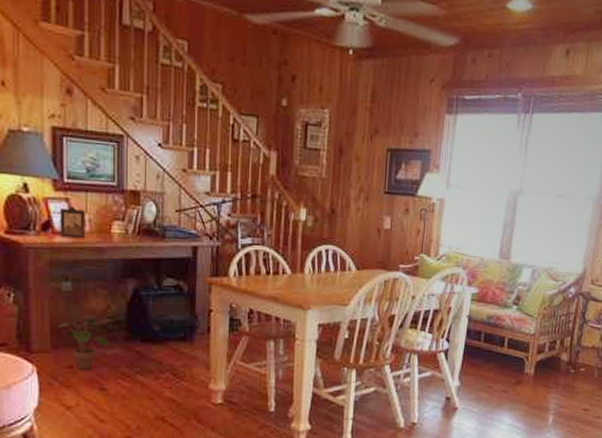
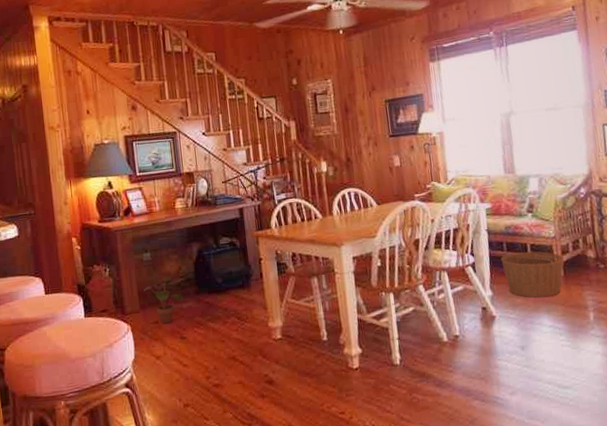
photo frame: present [59,206,86,239] -> none [136,193,157,218]
basket: none [475,345,538,395] -> present [501,251,564,298]

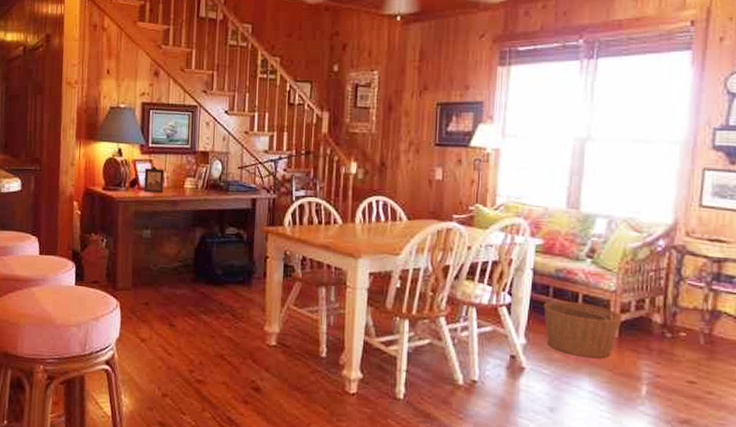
photo frame: none [136,193,157,218] -> present [143,166,165,194]
potted plant: present [143,279,183,324] -> none [138,260,178,307]

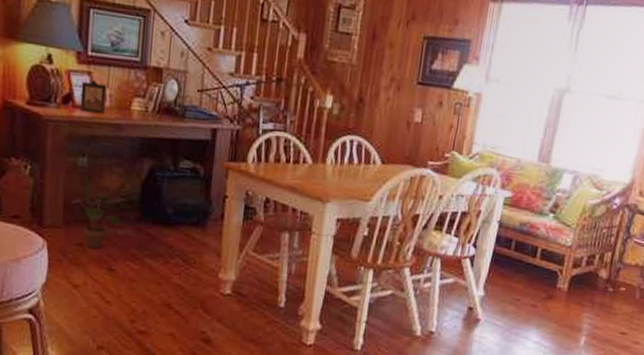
potted plant: none [138,260,178,307] -> present [70,194,120,249]
basket: present [543,301,622,359] -> none [503,254,573,311]

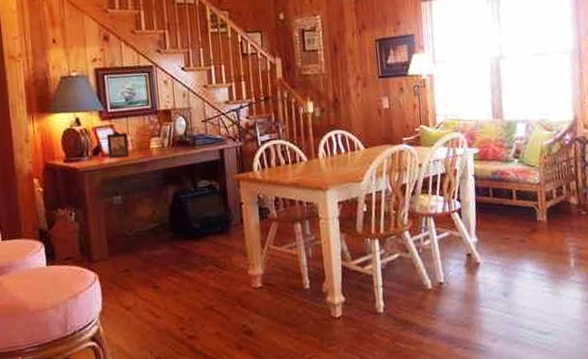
potted plant: present [70,194,120,249] -> none [113,224,157,272]

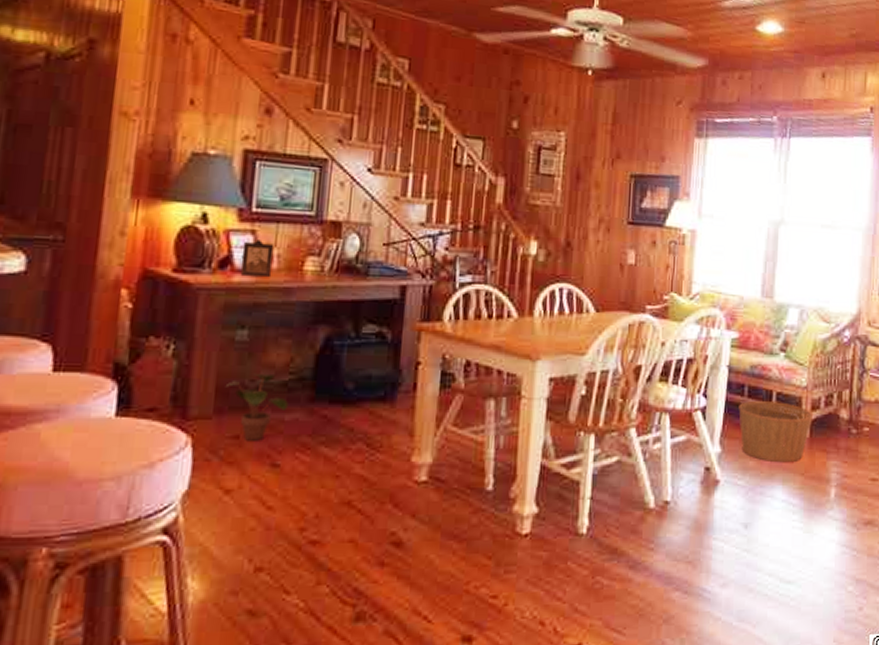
potted plant: none [113,224,157,272] -> present [224,373,288,441]
basket: none [487,197,548,245] -> present [738,401,812,463]

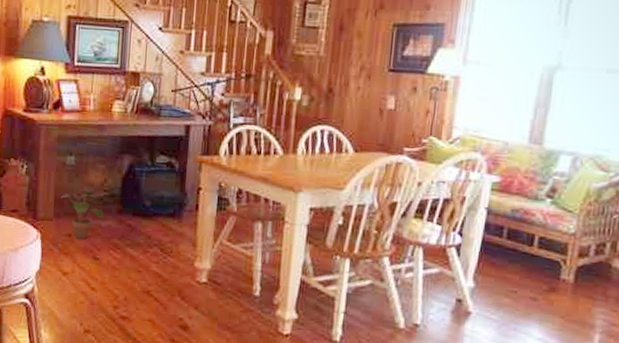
photo frame: present [240,239,275,278] -> none [68,87,91,117]
basket: present [738,401,812,463] -> none [495,243,579,305]

